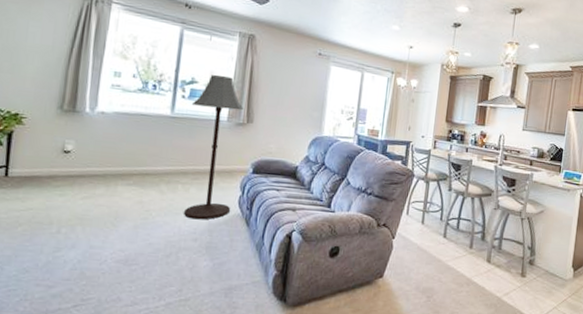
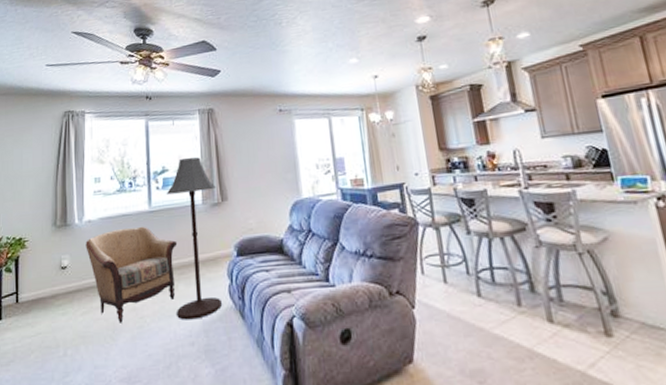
armchair: none [95,126,196,213] -> present [85,226,178,323]

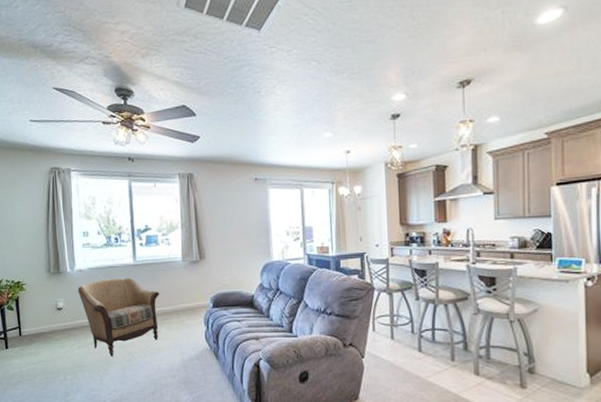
floor lamp: present [166,157,222,320] -> none [149,218,199,357]

